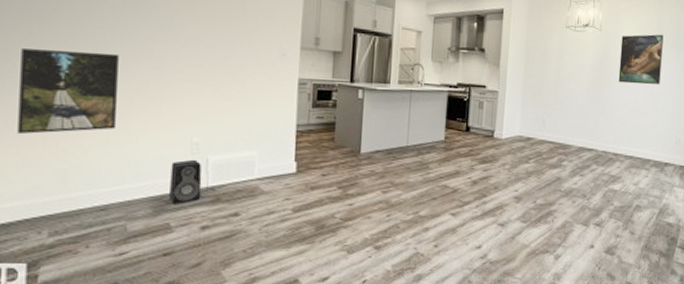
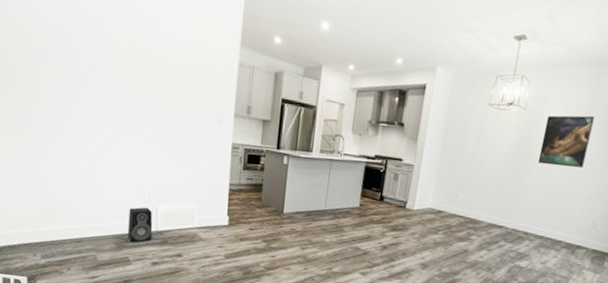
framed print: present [17,49,119,135] -> none [14,107,87,178]

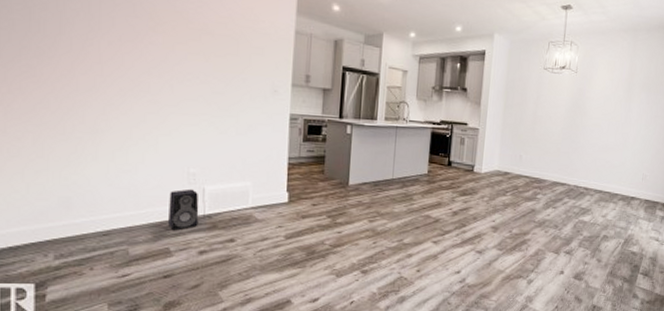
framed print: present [537,115,595,168] -> none [591,77,635,125]

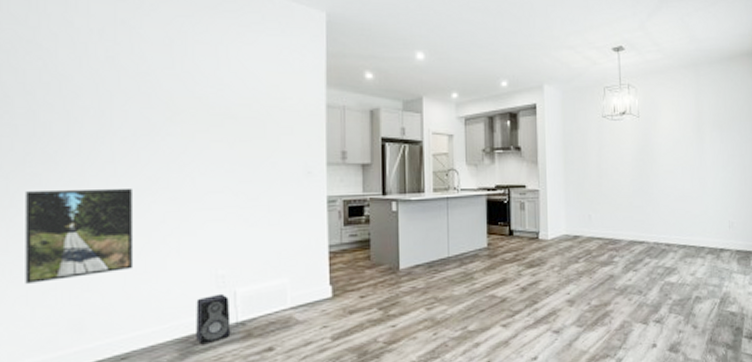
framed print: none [21,81,117,164] -> present [25,187,134,285]

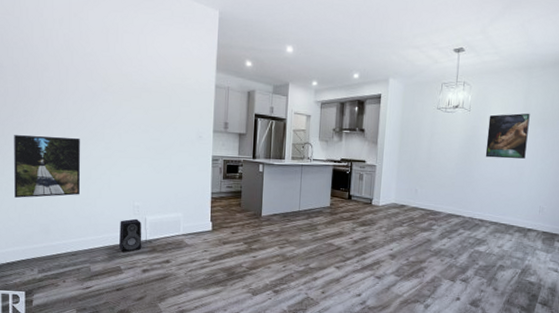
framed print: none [660,115,705,169] -> present [485,113,530,159]

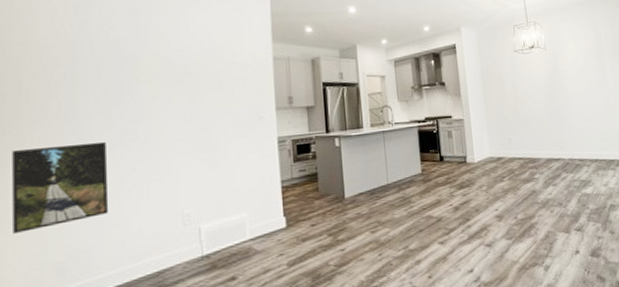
speaker: present [119,218,142,253] -> none [165,230,197,279]
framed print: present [485,113,530,159] -> none [565,44,608,94]

